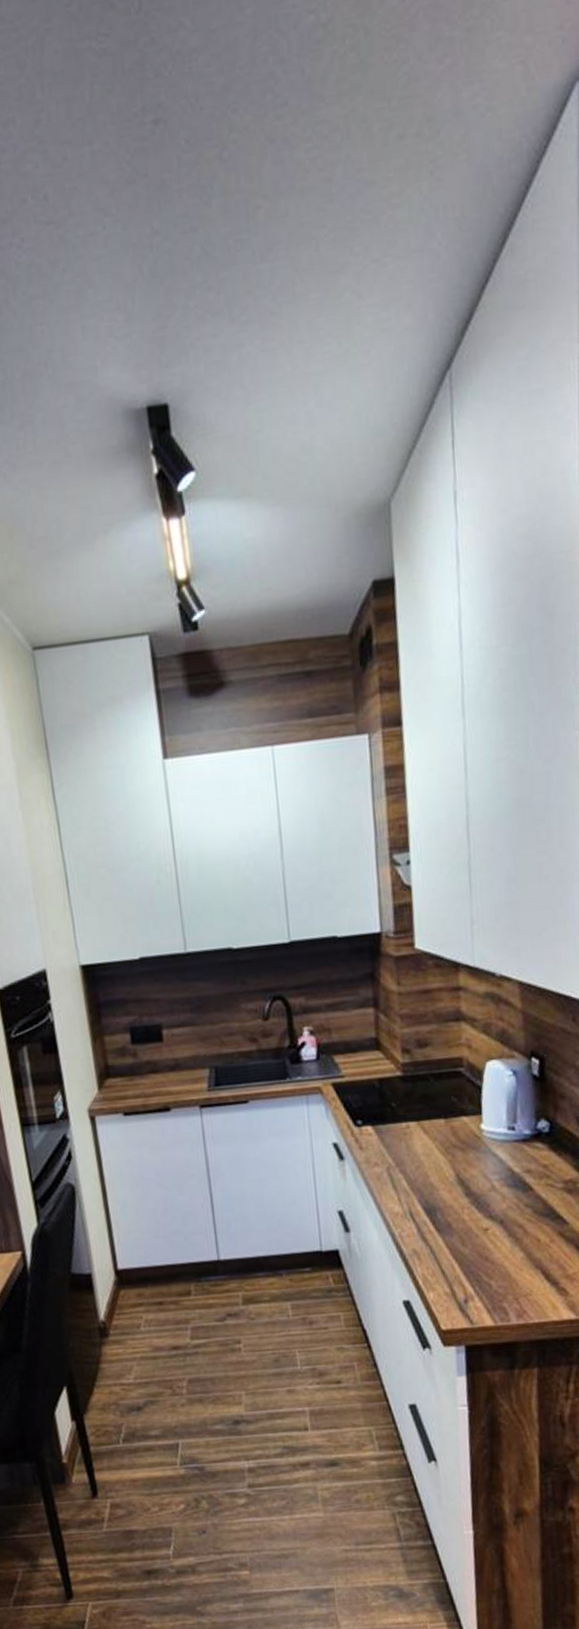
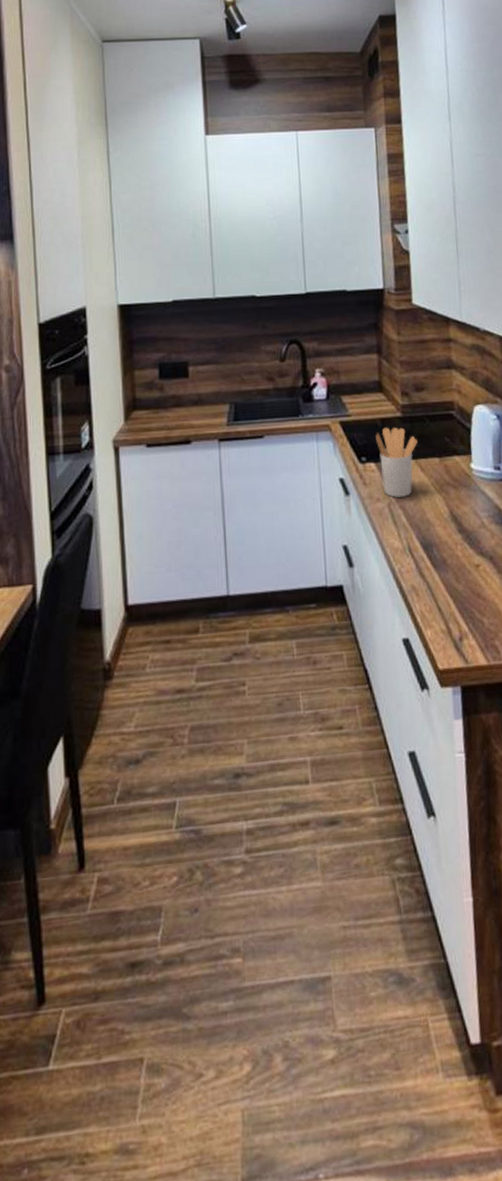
utensil holder: none [373,1087,420,1162] -> present [376,427,417,498]

